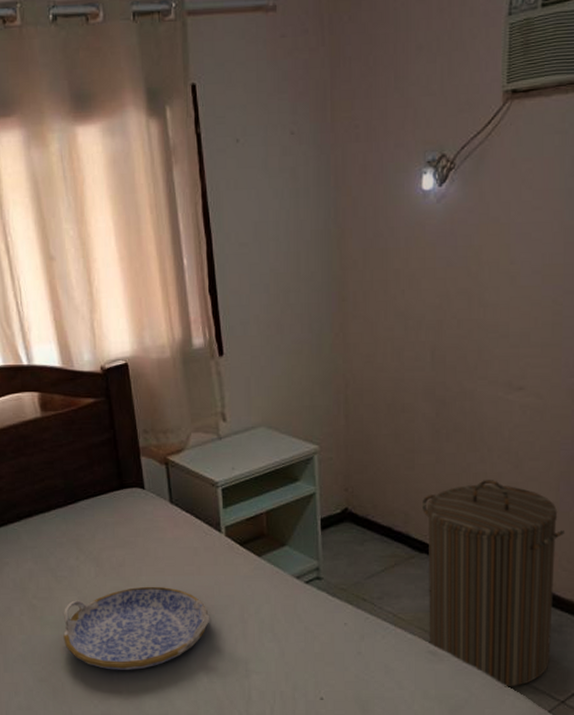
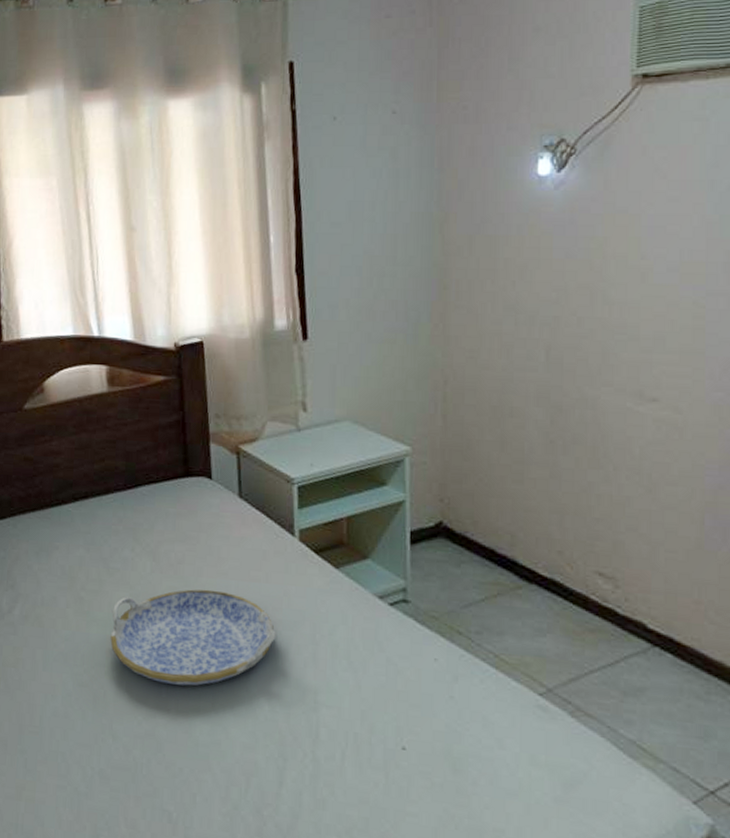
laundry hamper: present [422,480,564,687] -> none [533,503,711,765]

